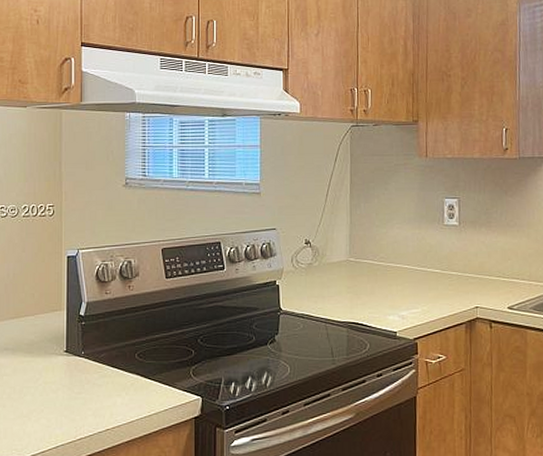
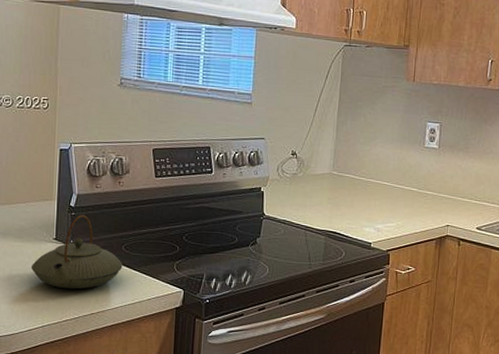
teapot: none [43,324,137,405] -> present [31,215,123,290]

